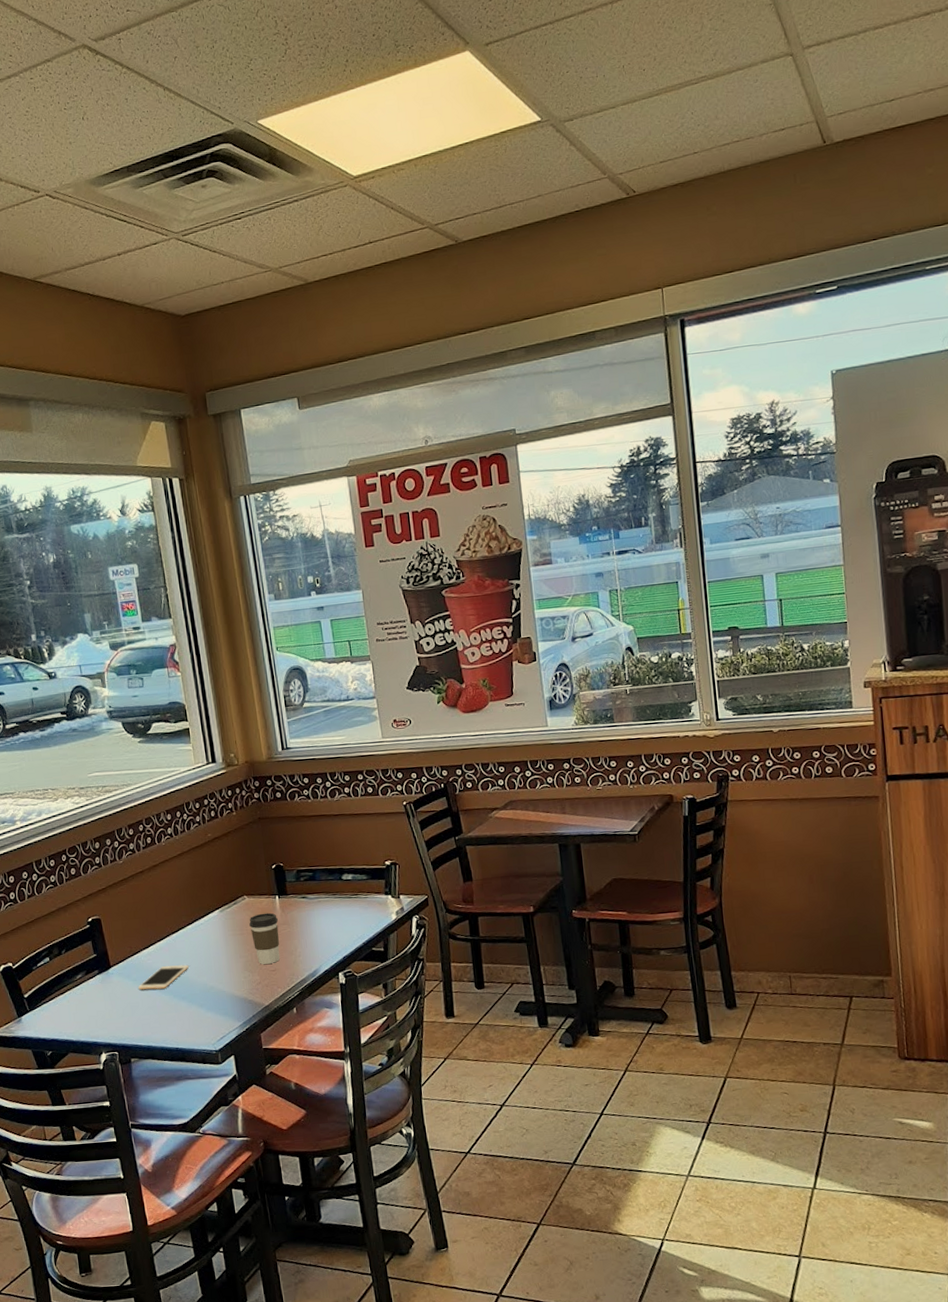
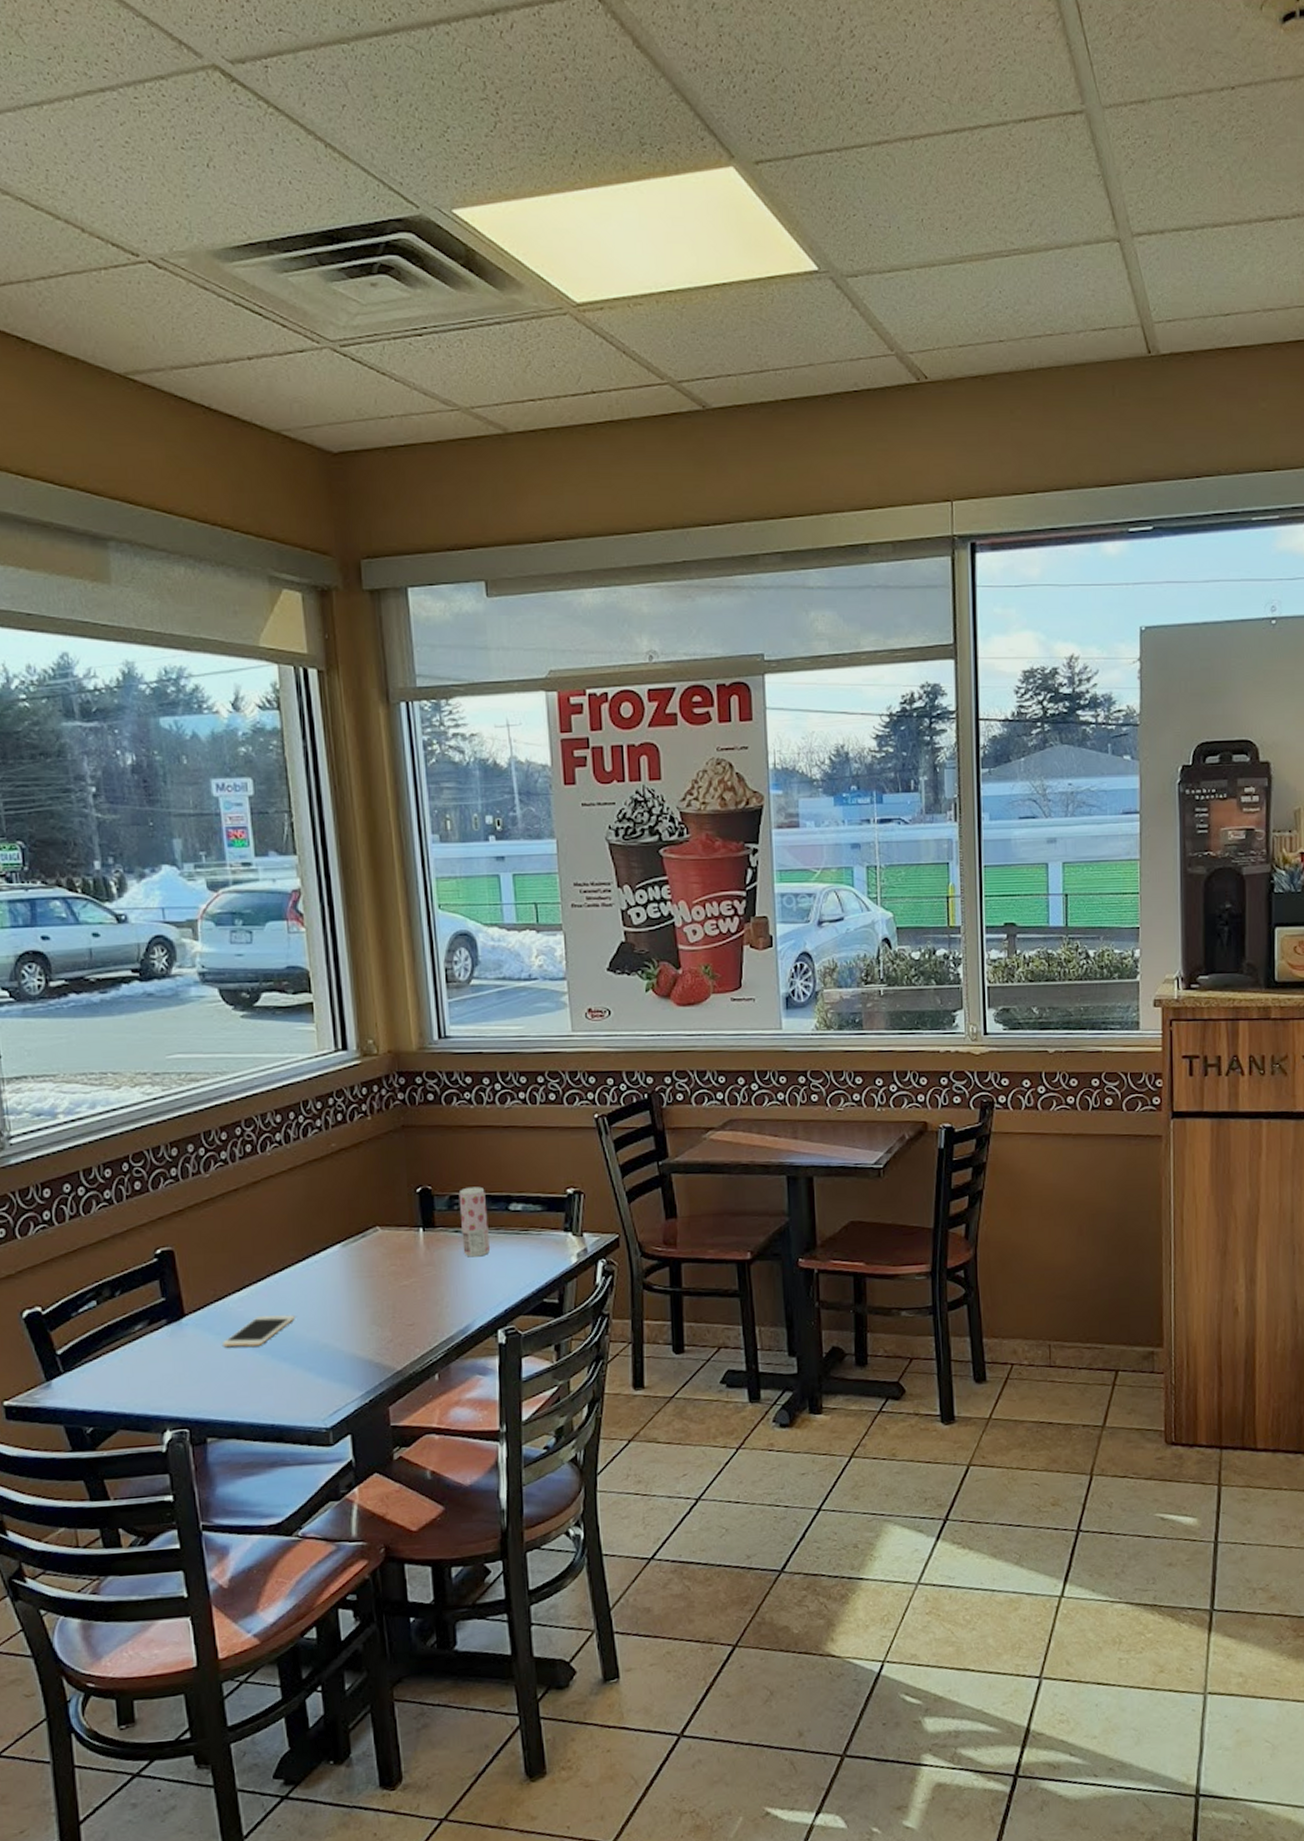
coffee cup: present [249,912,280,964] -> none [381,1249,422,1317]
beverage can: none [303,862,330,917] -> present [458,1186,491,1257]

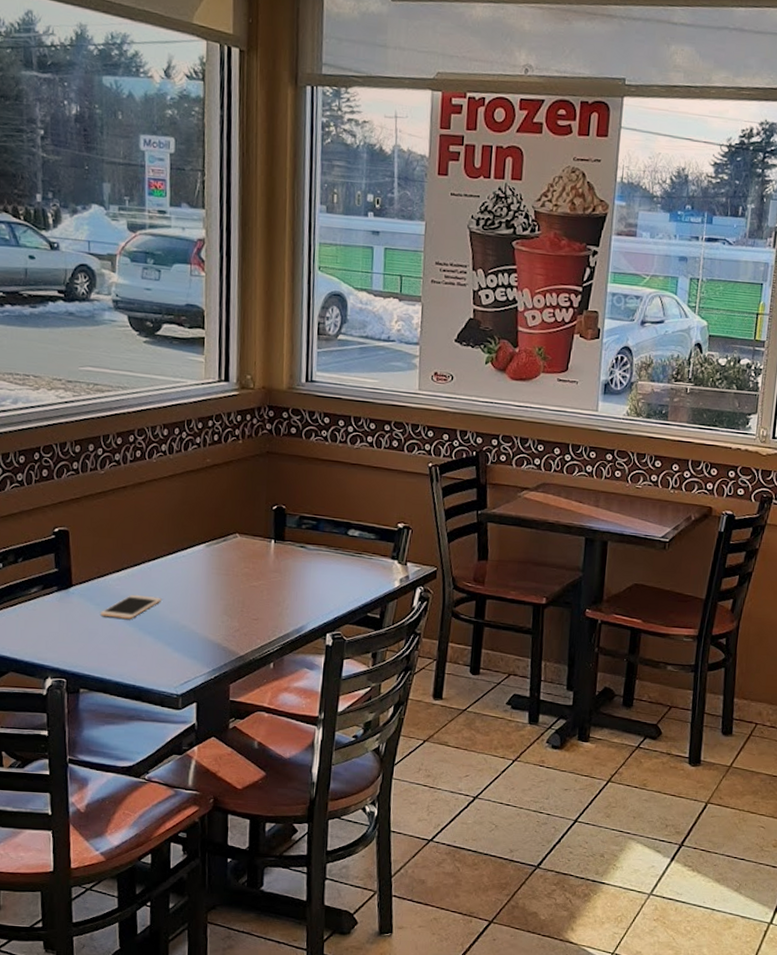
beverage can: present [458,1186,491,1257] -> none [305,511,330,571]

